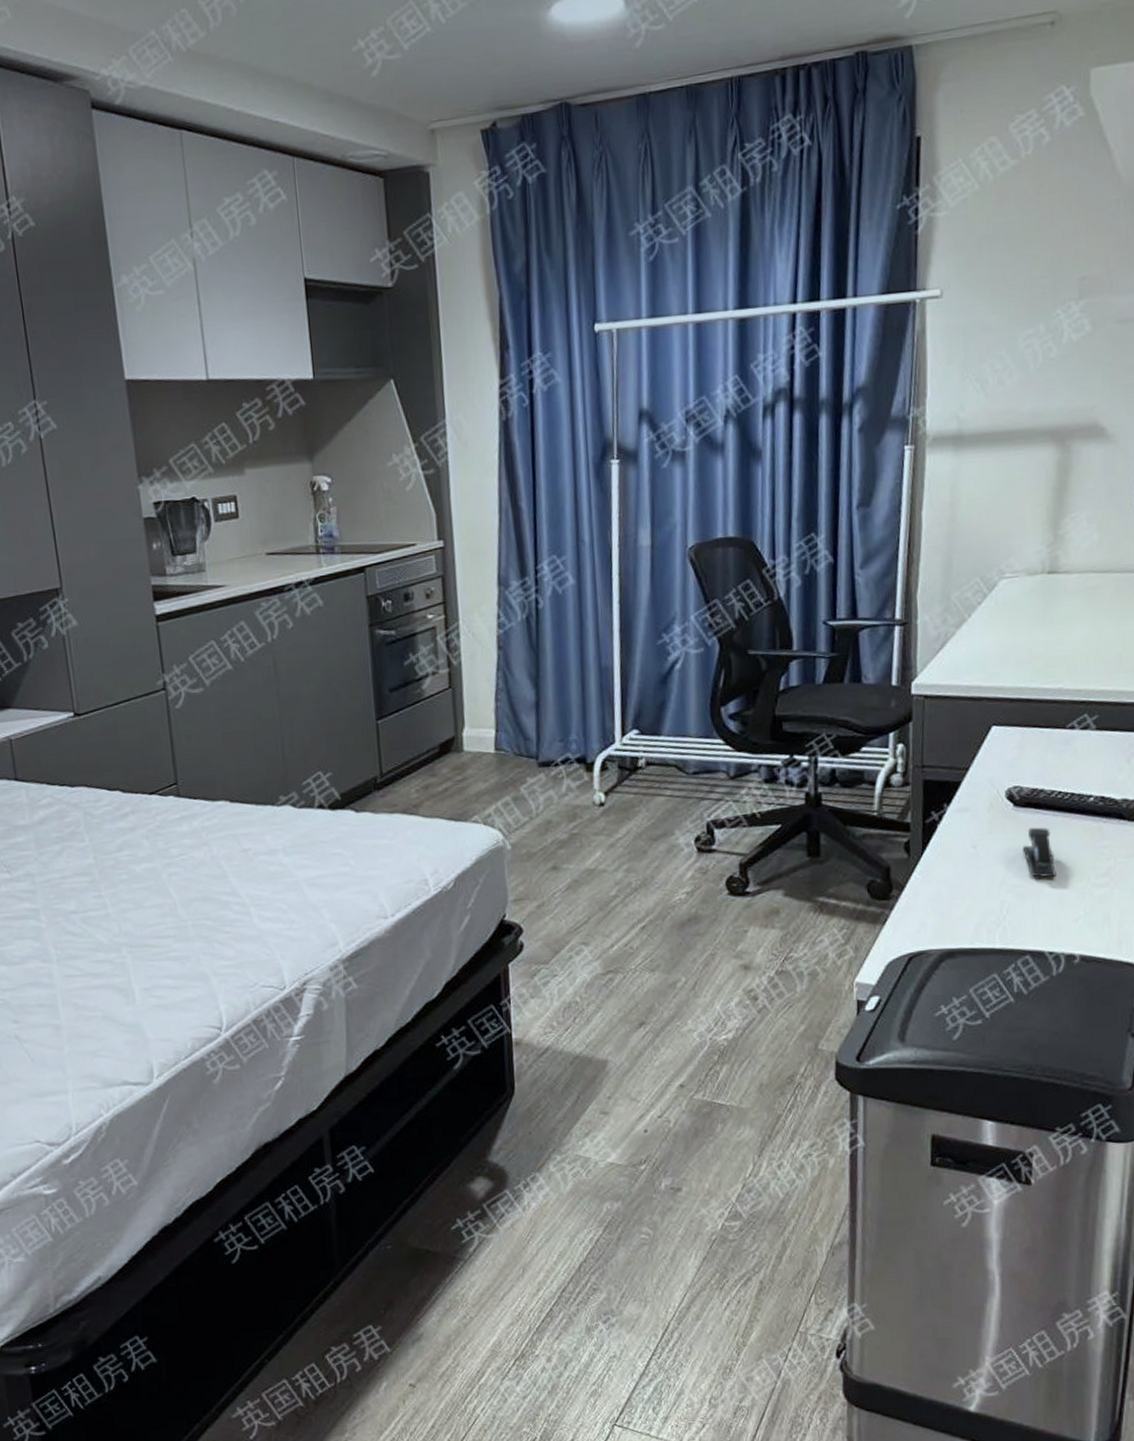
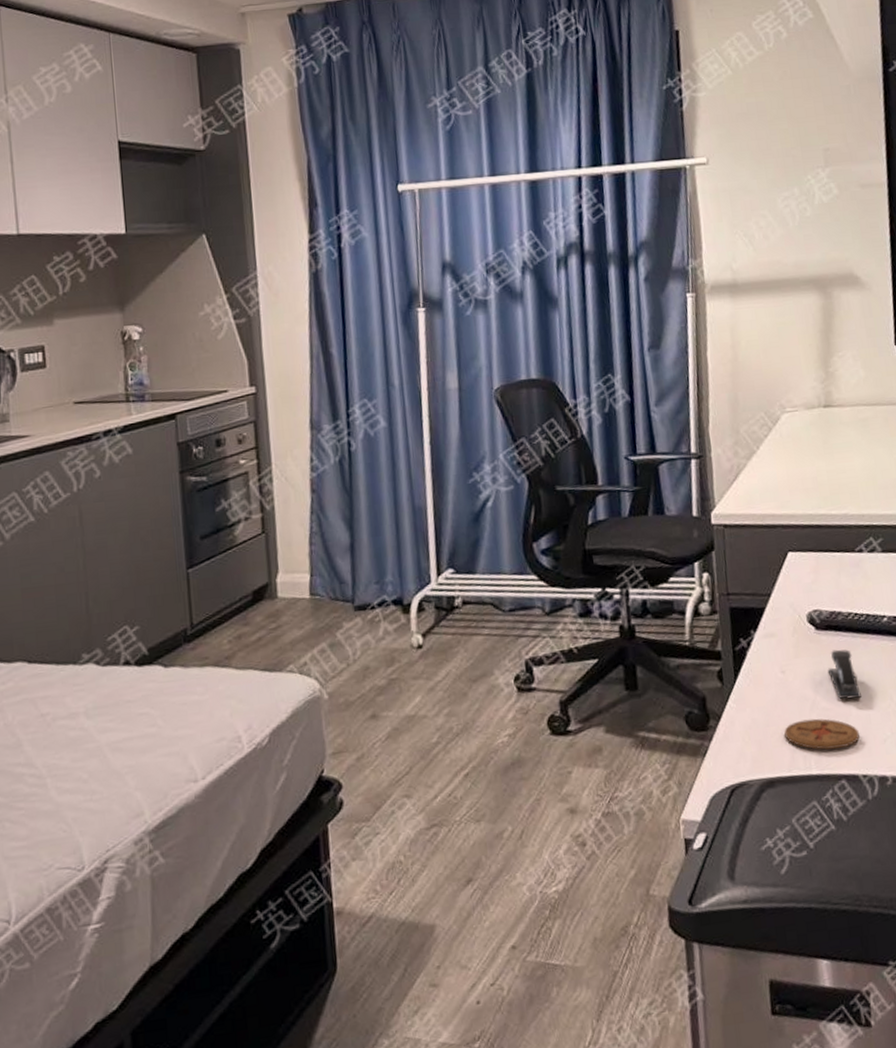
coaster: none [970,894,1050,925] -> present [784,718,860,750]

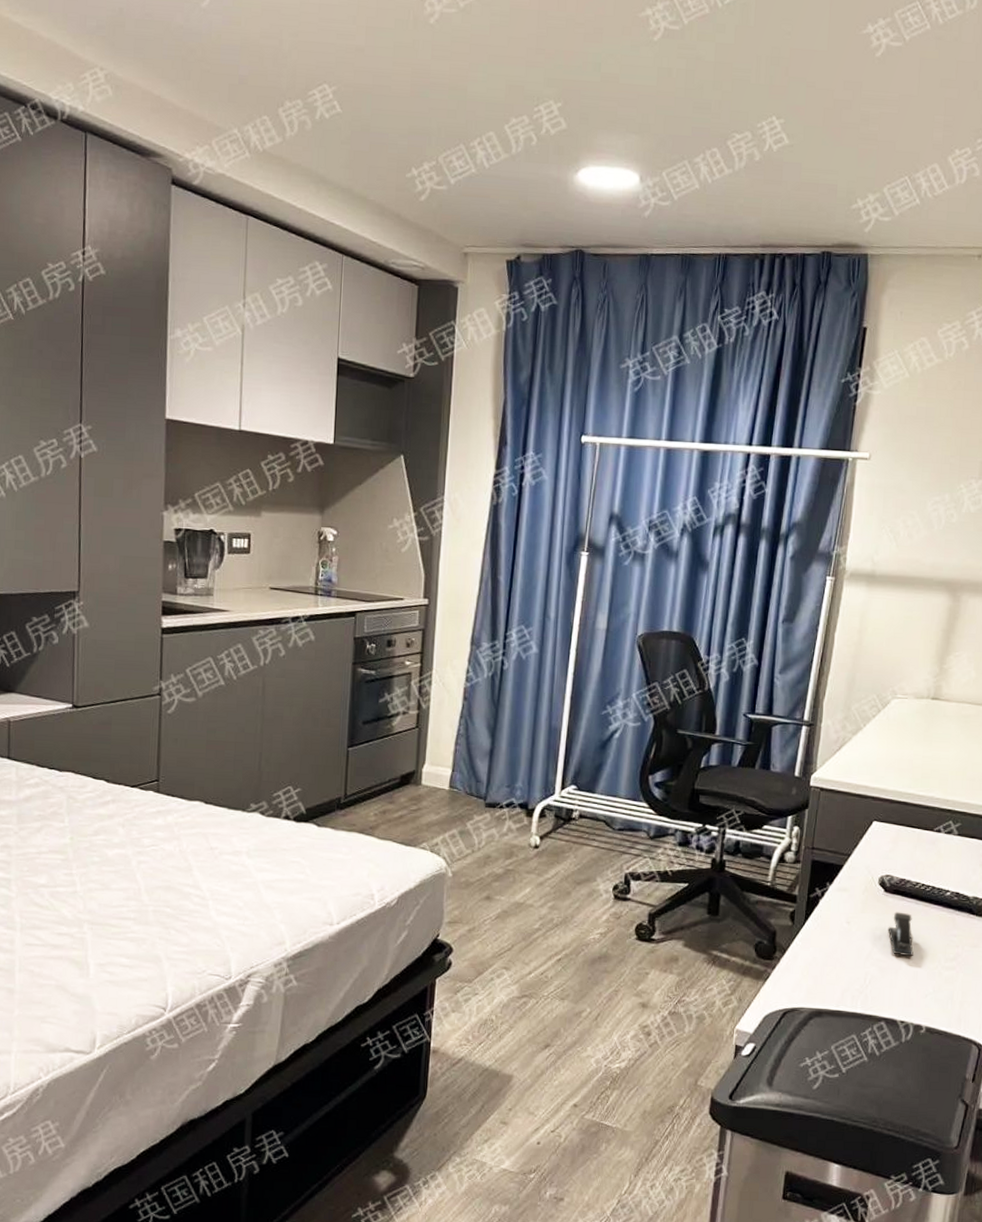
coaster: present [784,718,860,750] -> none [839,966,905,995]

